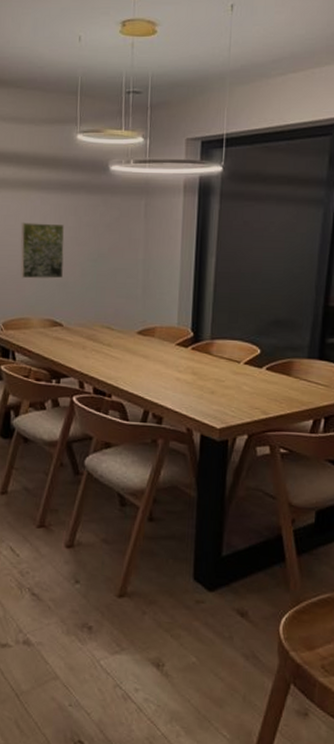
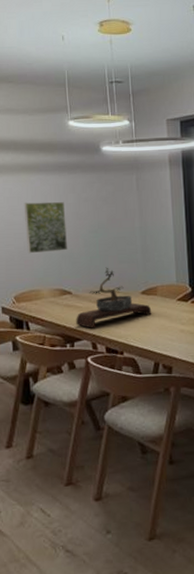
bonsai tree: none [64,300,147,366] -> present [76,267,152,328]

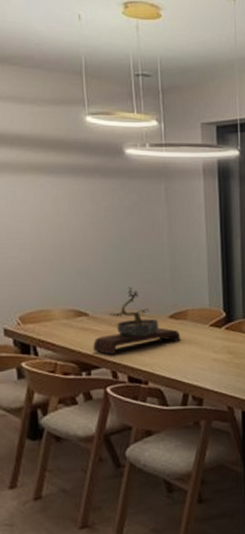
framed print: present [23,201,68,254] -> none [30,209,85,268]

